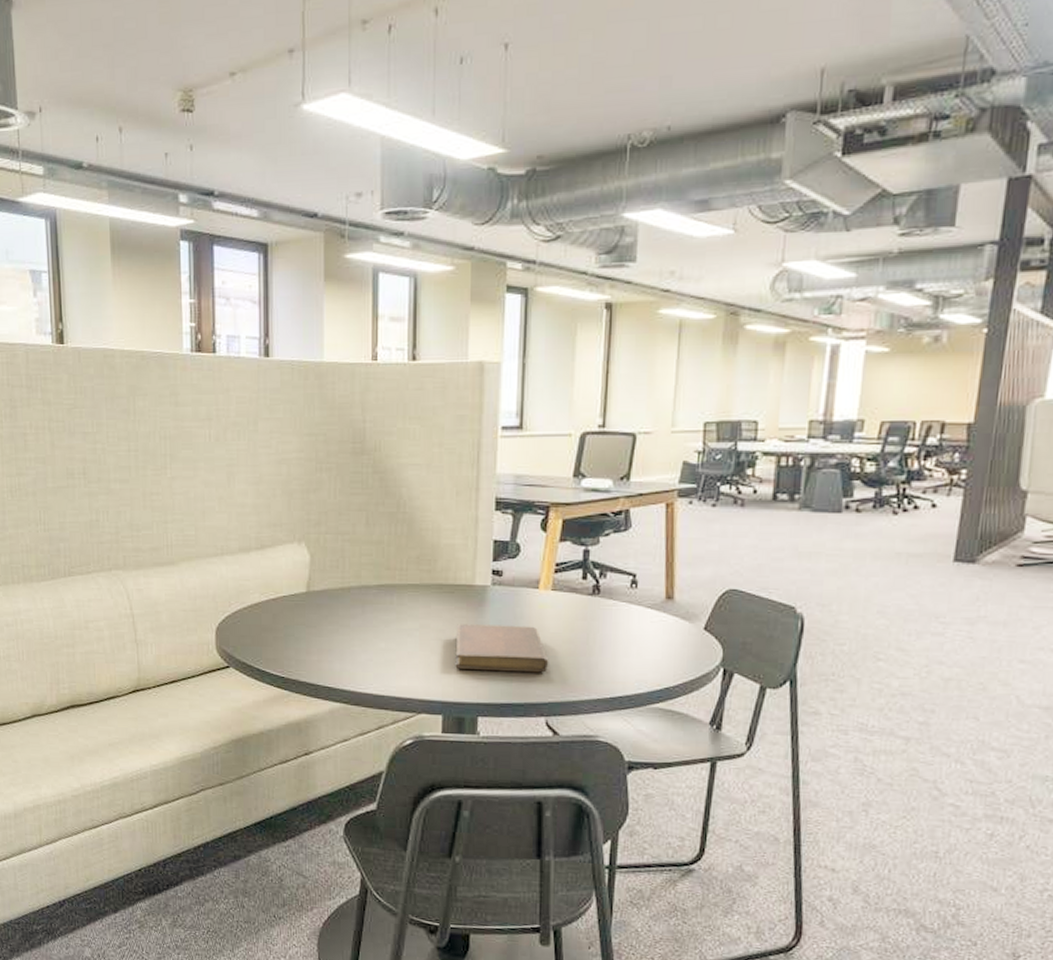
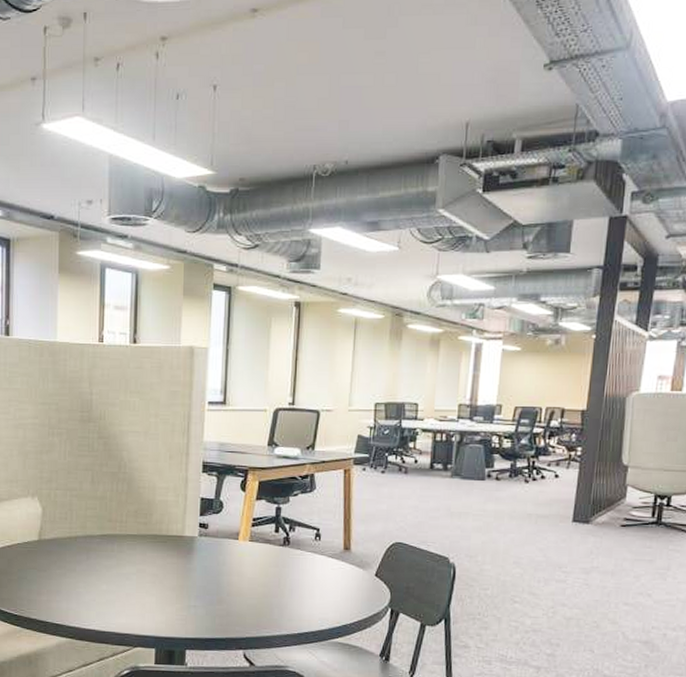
notebook: present [455,624,549,673] -> none [167,569,247,612]

